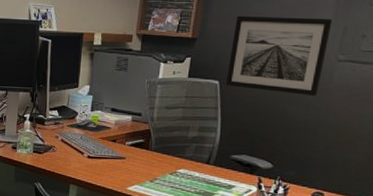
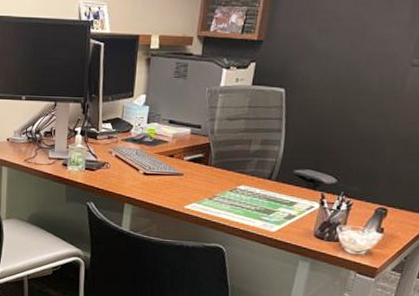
wall art: present [226,15,333,97] -> none [292,14,410,106]

